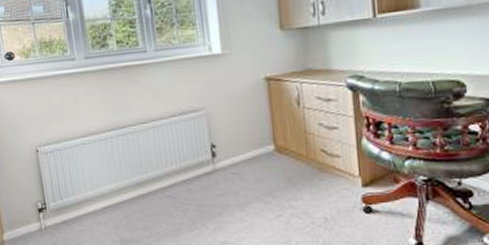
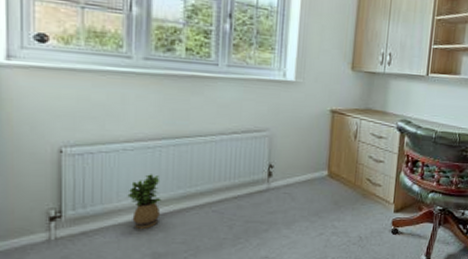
potted plant: none [92,164,122,216] -> present [127,174,162,229]

